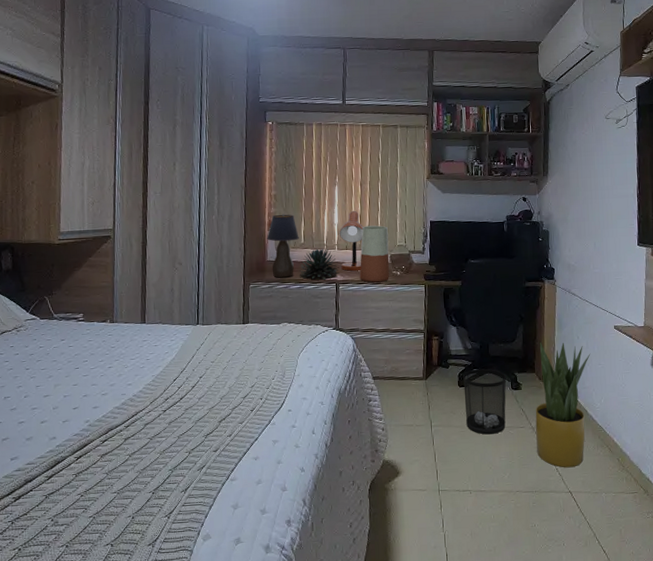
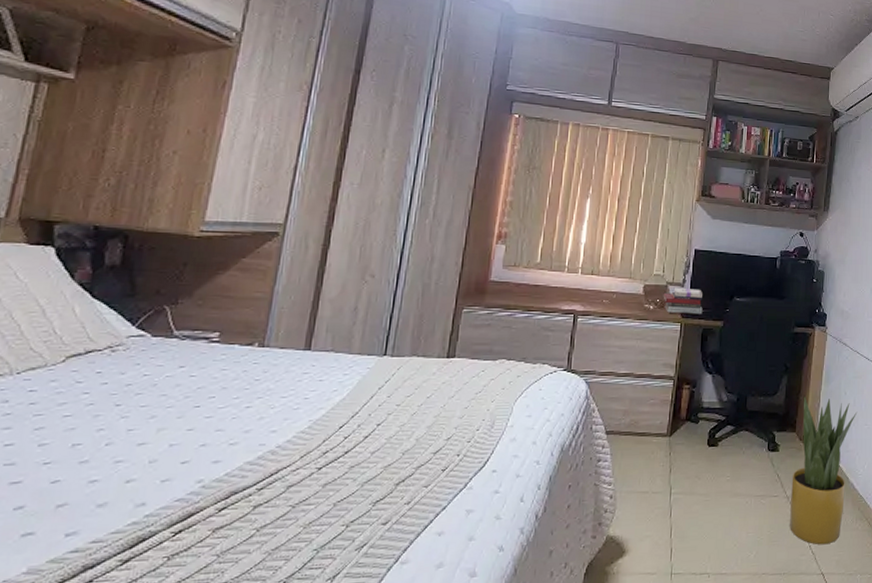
table lamp: present [267,214,299,278] -> none [493,225,535,303]
succulent plant: present [300,248,340,280] -> none [530,270,580,309]
desk lamp: present [339,210,364,271] -> none [583,229,616,300]
vase: present [359,225,390,283] -> none [604,248,645,316]
books: none [407,254,443,278] -> present [663,287,703,316]
waste bin: present [463,368,507,435] -> none [712,425,763,505]

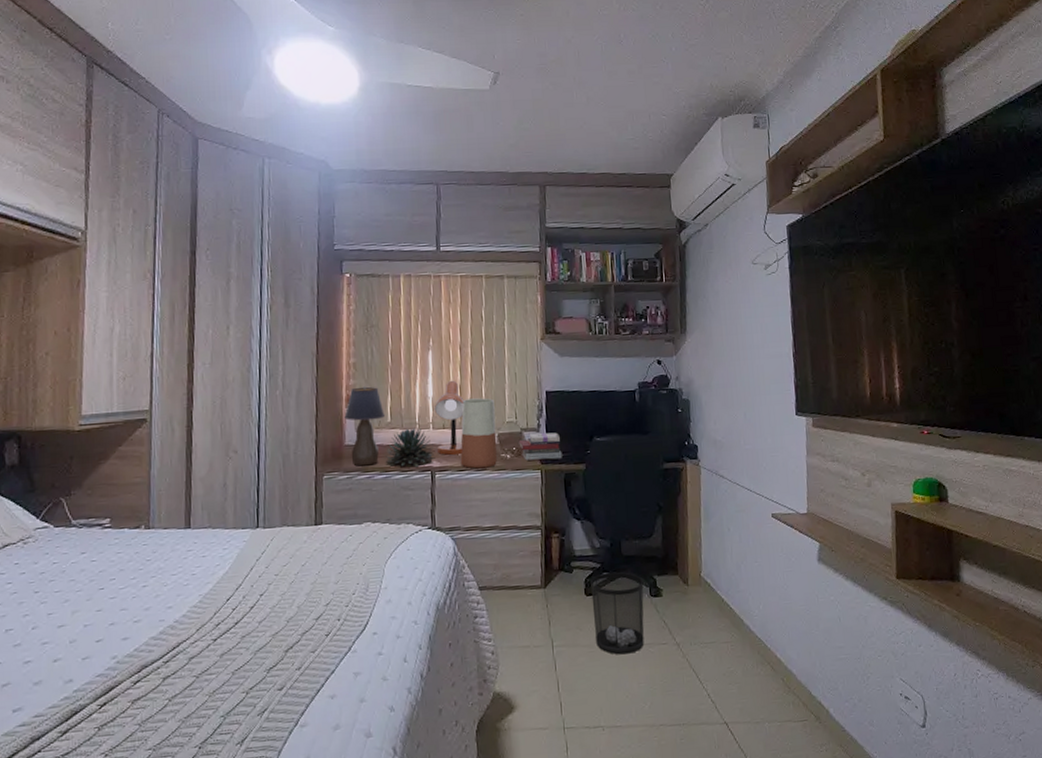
table lamp: none [493,225,535,303] -> present [344,386,385,467]
succulent plant: none [530,270,580,309] -> present [386,427,436,468]
desk lamp: none [583,229,616,300] -> present [434,380,464,455]
vase: none [604,248,645,316] -> present [460,398,497,469]
waste bin: none [712,425,763,505] -> present [590,571,644,655]
planter: present [790,397,858,545] -> none [680,536,745,693]

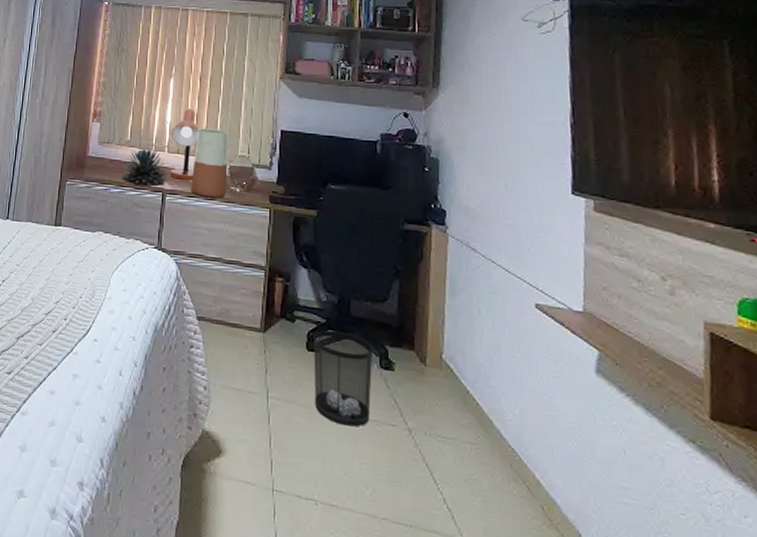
table lamp: present [344,386,385,467] -> none [90,104,125,179]
books: present [518,432,562,461] -> none [249,170,293,202]

